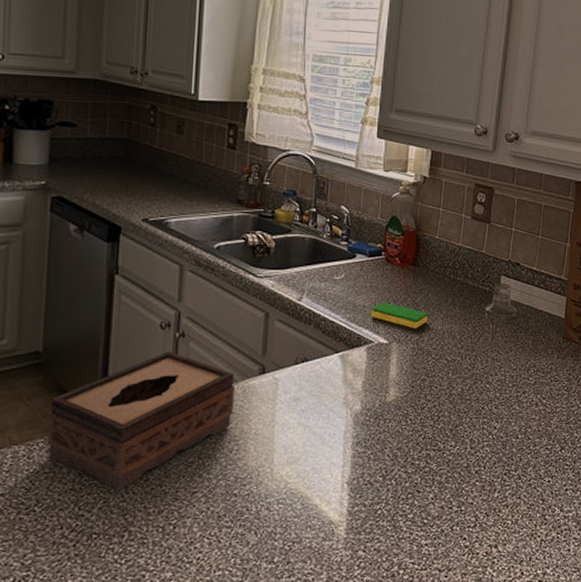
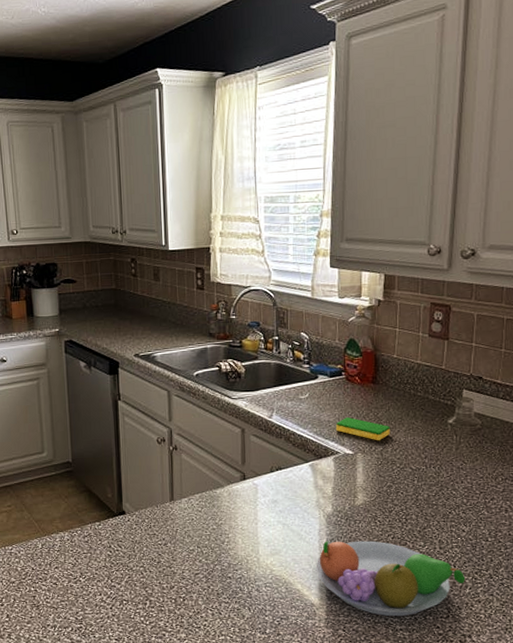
tissue box: present [46,351,234,492] -> none [81,461,222,570]
fruit bowl: none [338,442,495,530] -> present [316,540,466,617]

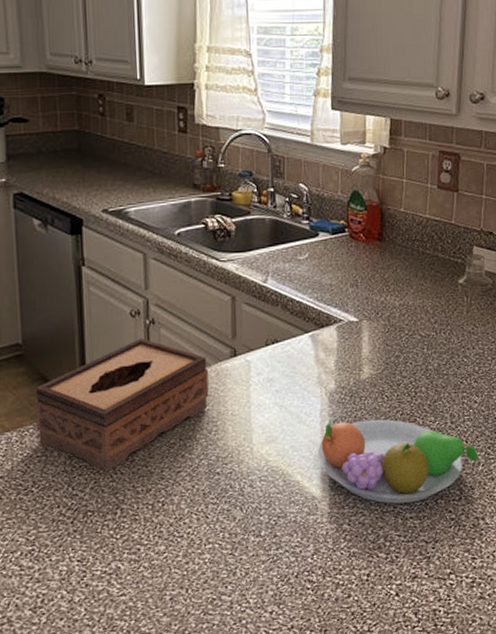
tissue box: none [81,461,222,570] -> present [34,338,209,472]
dish sponge: present [336,417,390,441] -> none [339,280,398,306]

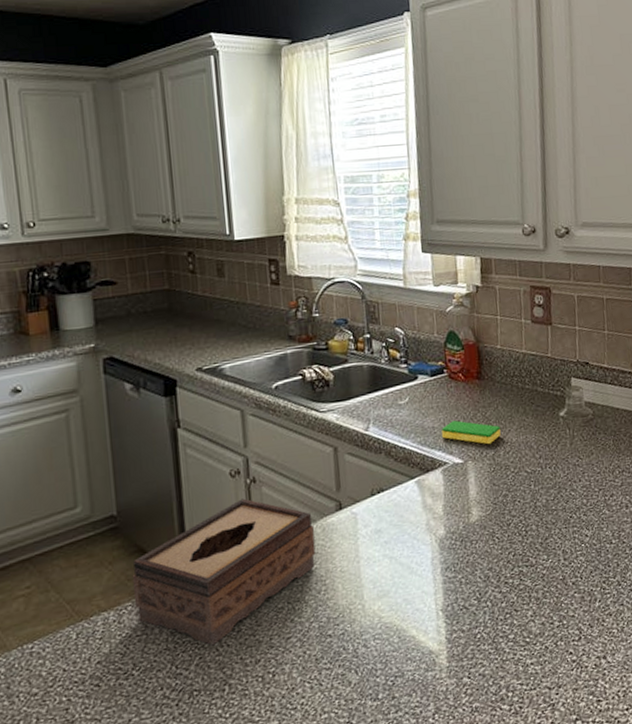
fruit bowl: present [317,418,478,504] -> none [431,561,594,651]
dish sponge: none [339,280,398,306] -> present [442,420,501,445]

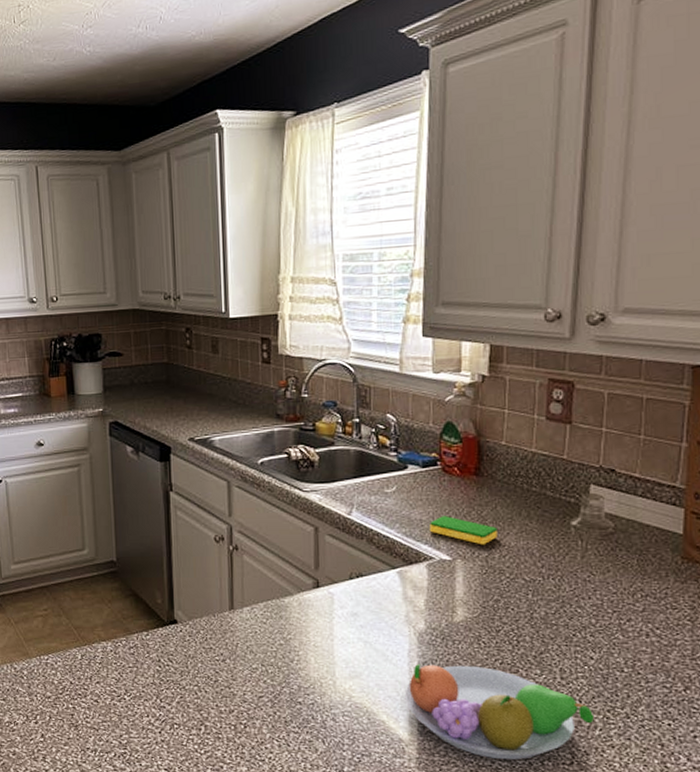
tissue box: present [132,498,316,646] -> none [127,563,291,689]
fruit bowl: none [431,561,594,651] -> present [404,664,595,761]

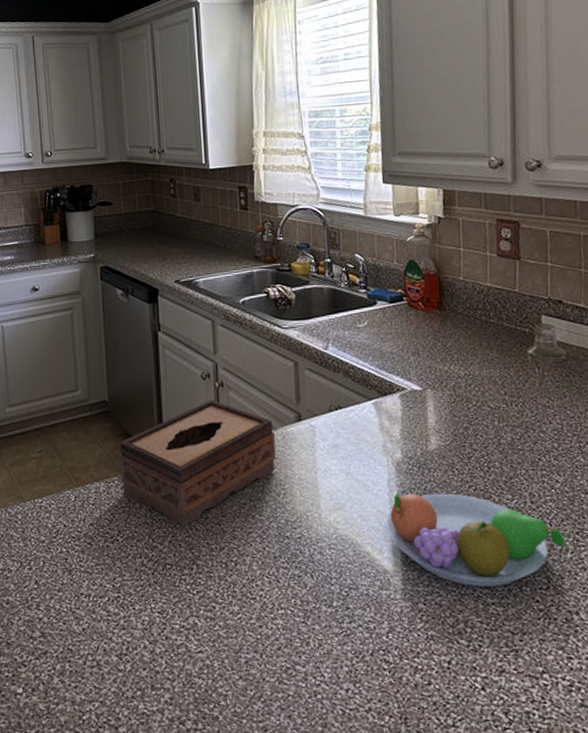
tissue box: none [127,563,291,689] -> present [119,400,276,527]
dish sponge: present [430,516,497,545] -> none [400,348,462,375]

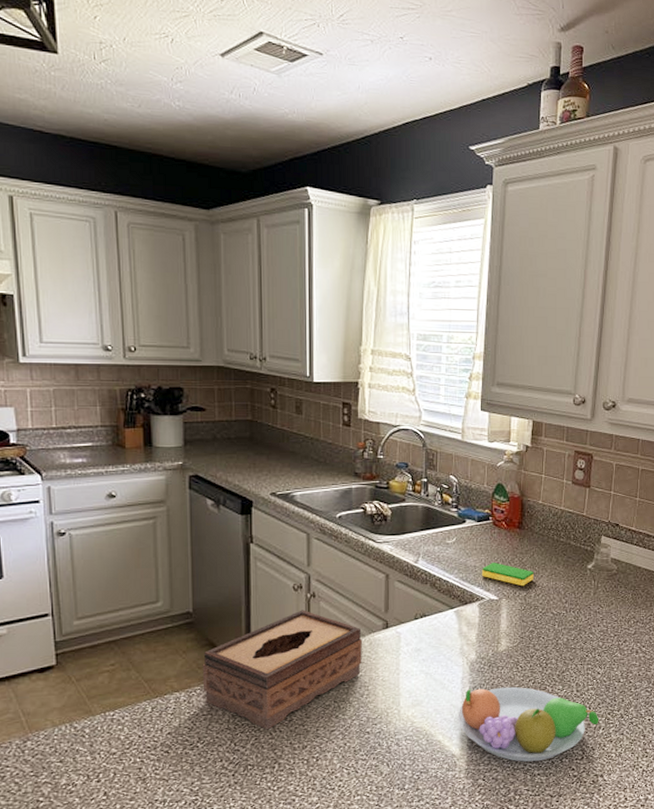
dish sponge: none [400,348,462,375] -> present [482,563,534,587]

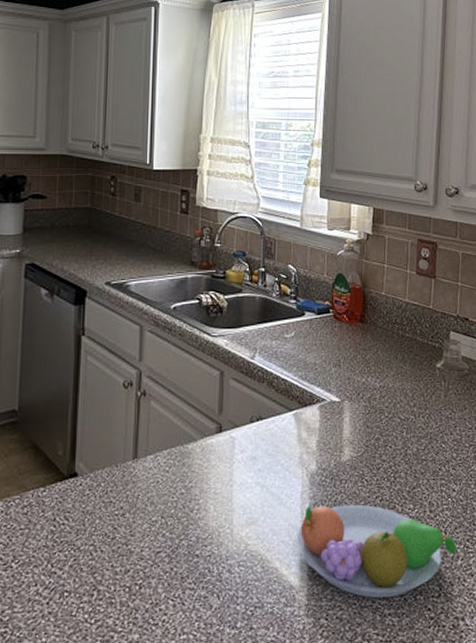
tissue box: present [202,610,362,730] -> none [22,409,193,549]
dish sponge: present [482,563,534,587] -> none [323,360,378,387]

